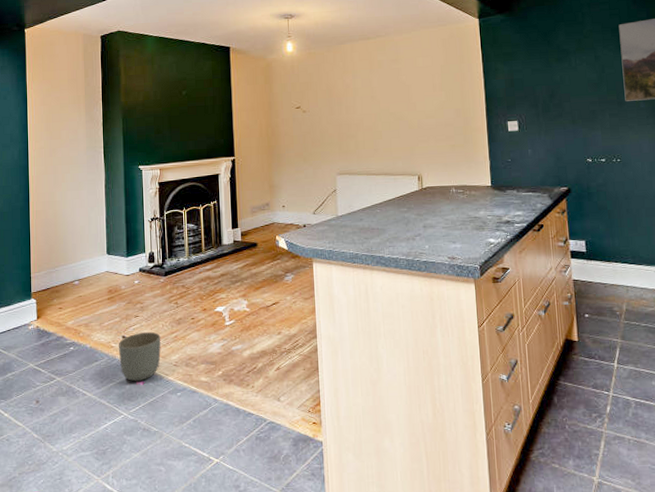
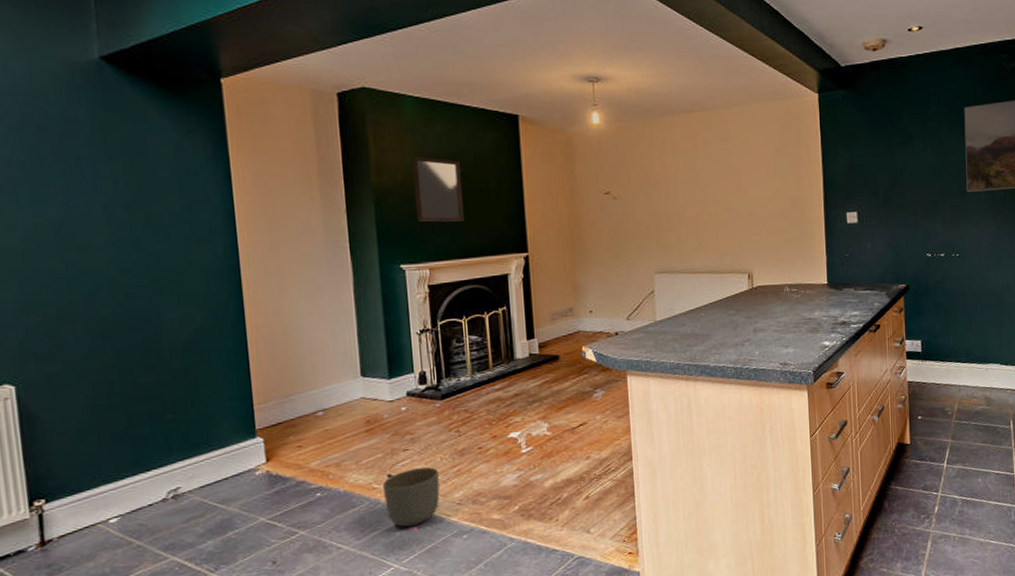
home mirror: none [150,81,187,132] -> present [411,156,465,222]

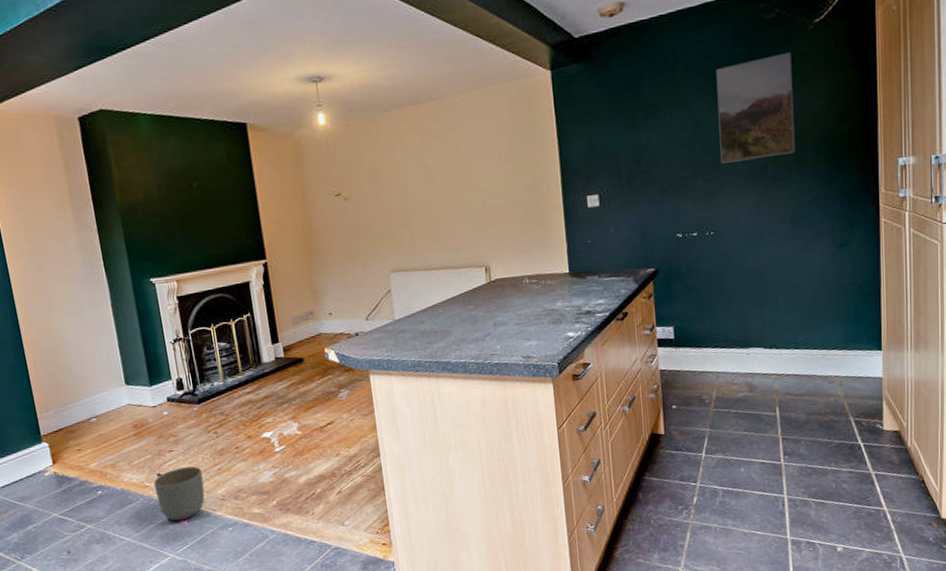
home mirror: present [411,156,465,222] -> none [151,173,205,236]

